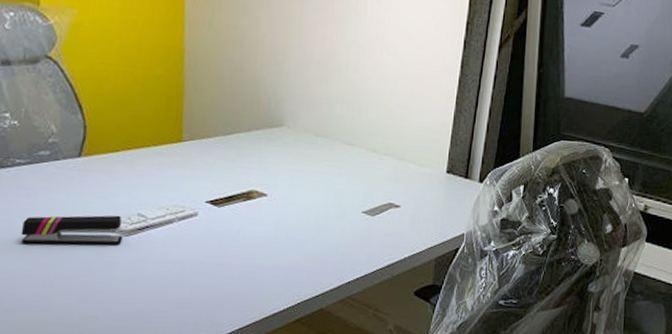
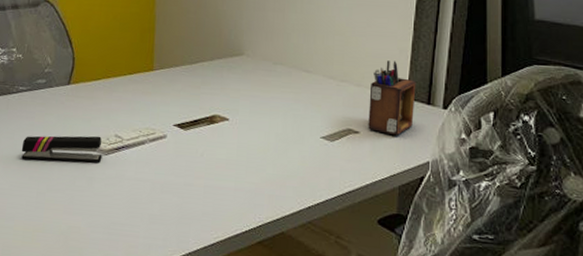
desk organizer: none [409,134,456,209] -> present [368,60,416,136]

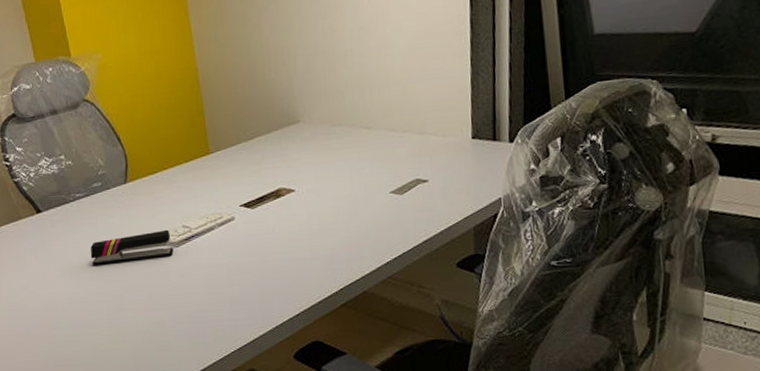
desk organizer: present [368,60,416,136] -> none [433,102,481,178]

